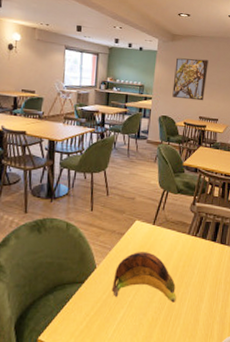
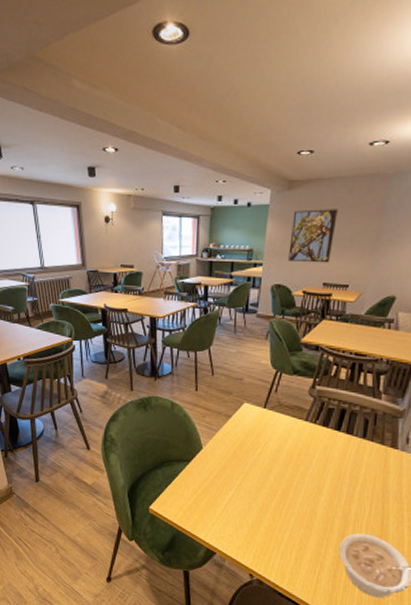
banana: present [111,252,177,303] -> none [219,435,291,491]

